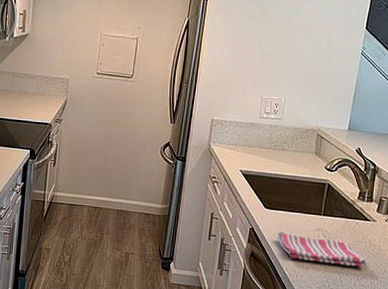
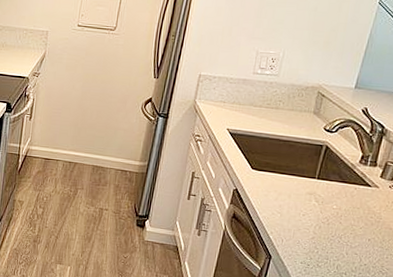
dish towel: present [277,232,368,267] -> none [263,194,364,234]

